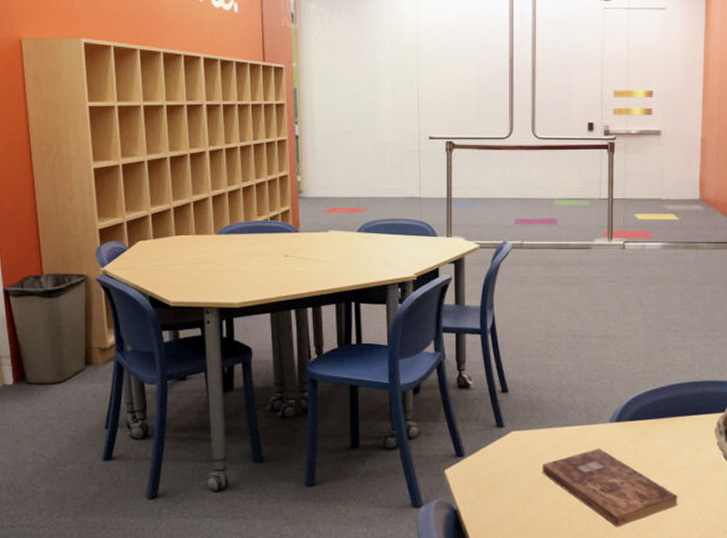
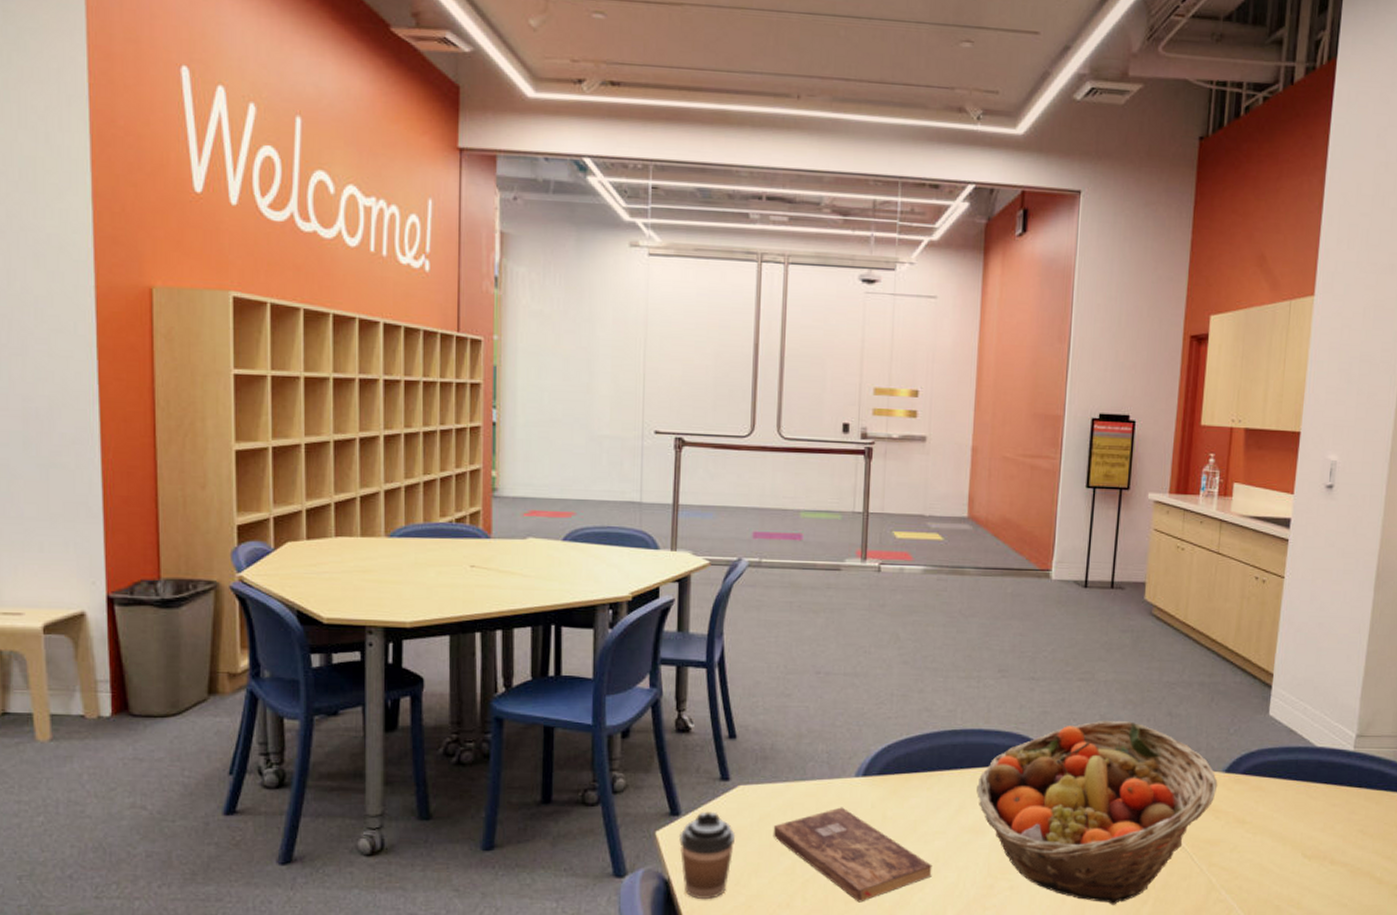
coffee cup: none [463,453,510,526] -> present [678,811,735,900]

